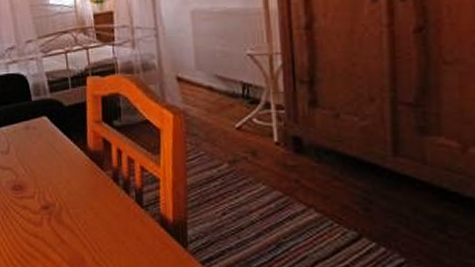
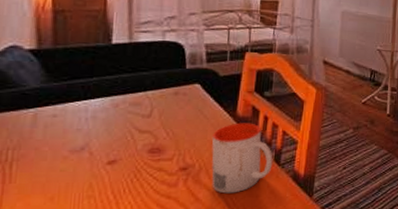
mug: none [66,157,135,237] -> present [211,123,273,194]

